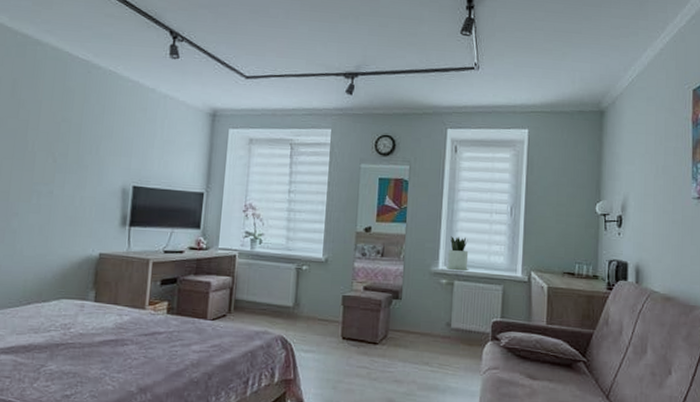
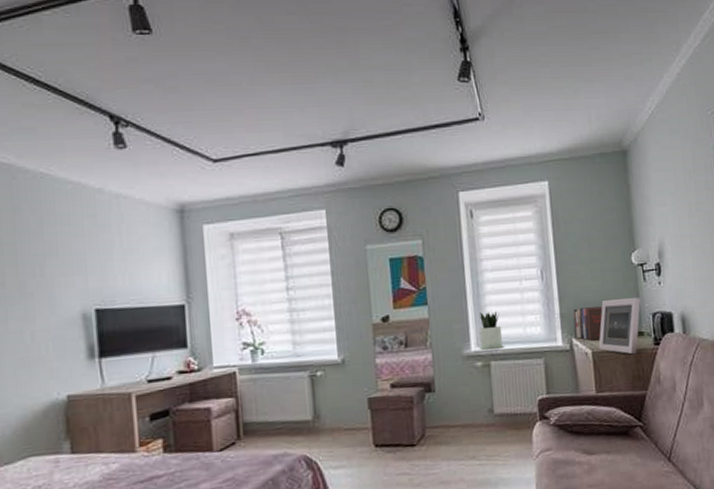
books: none [534,245,563,277] -> present [573,306,603,341]
picture frame: none [554,242,600,295] -> present [598,297,641,355]

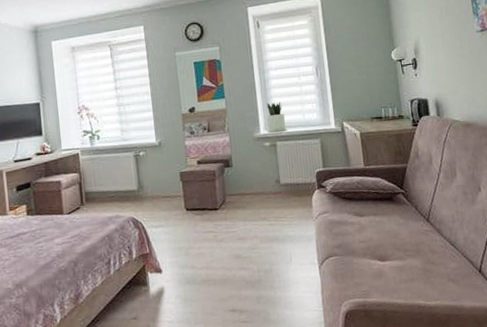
books: present [573,306,603,341] -> none [343,95,369,124]
picture frame: present [598,297,641,355] -> none [365,87,401,135]

